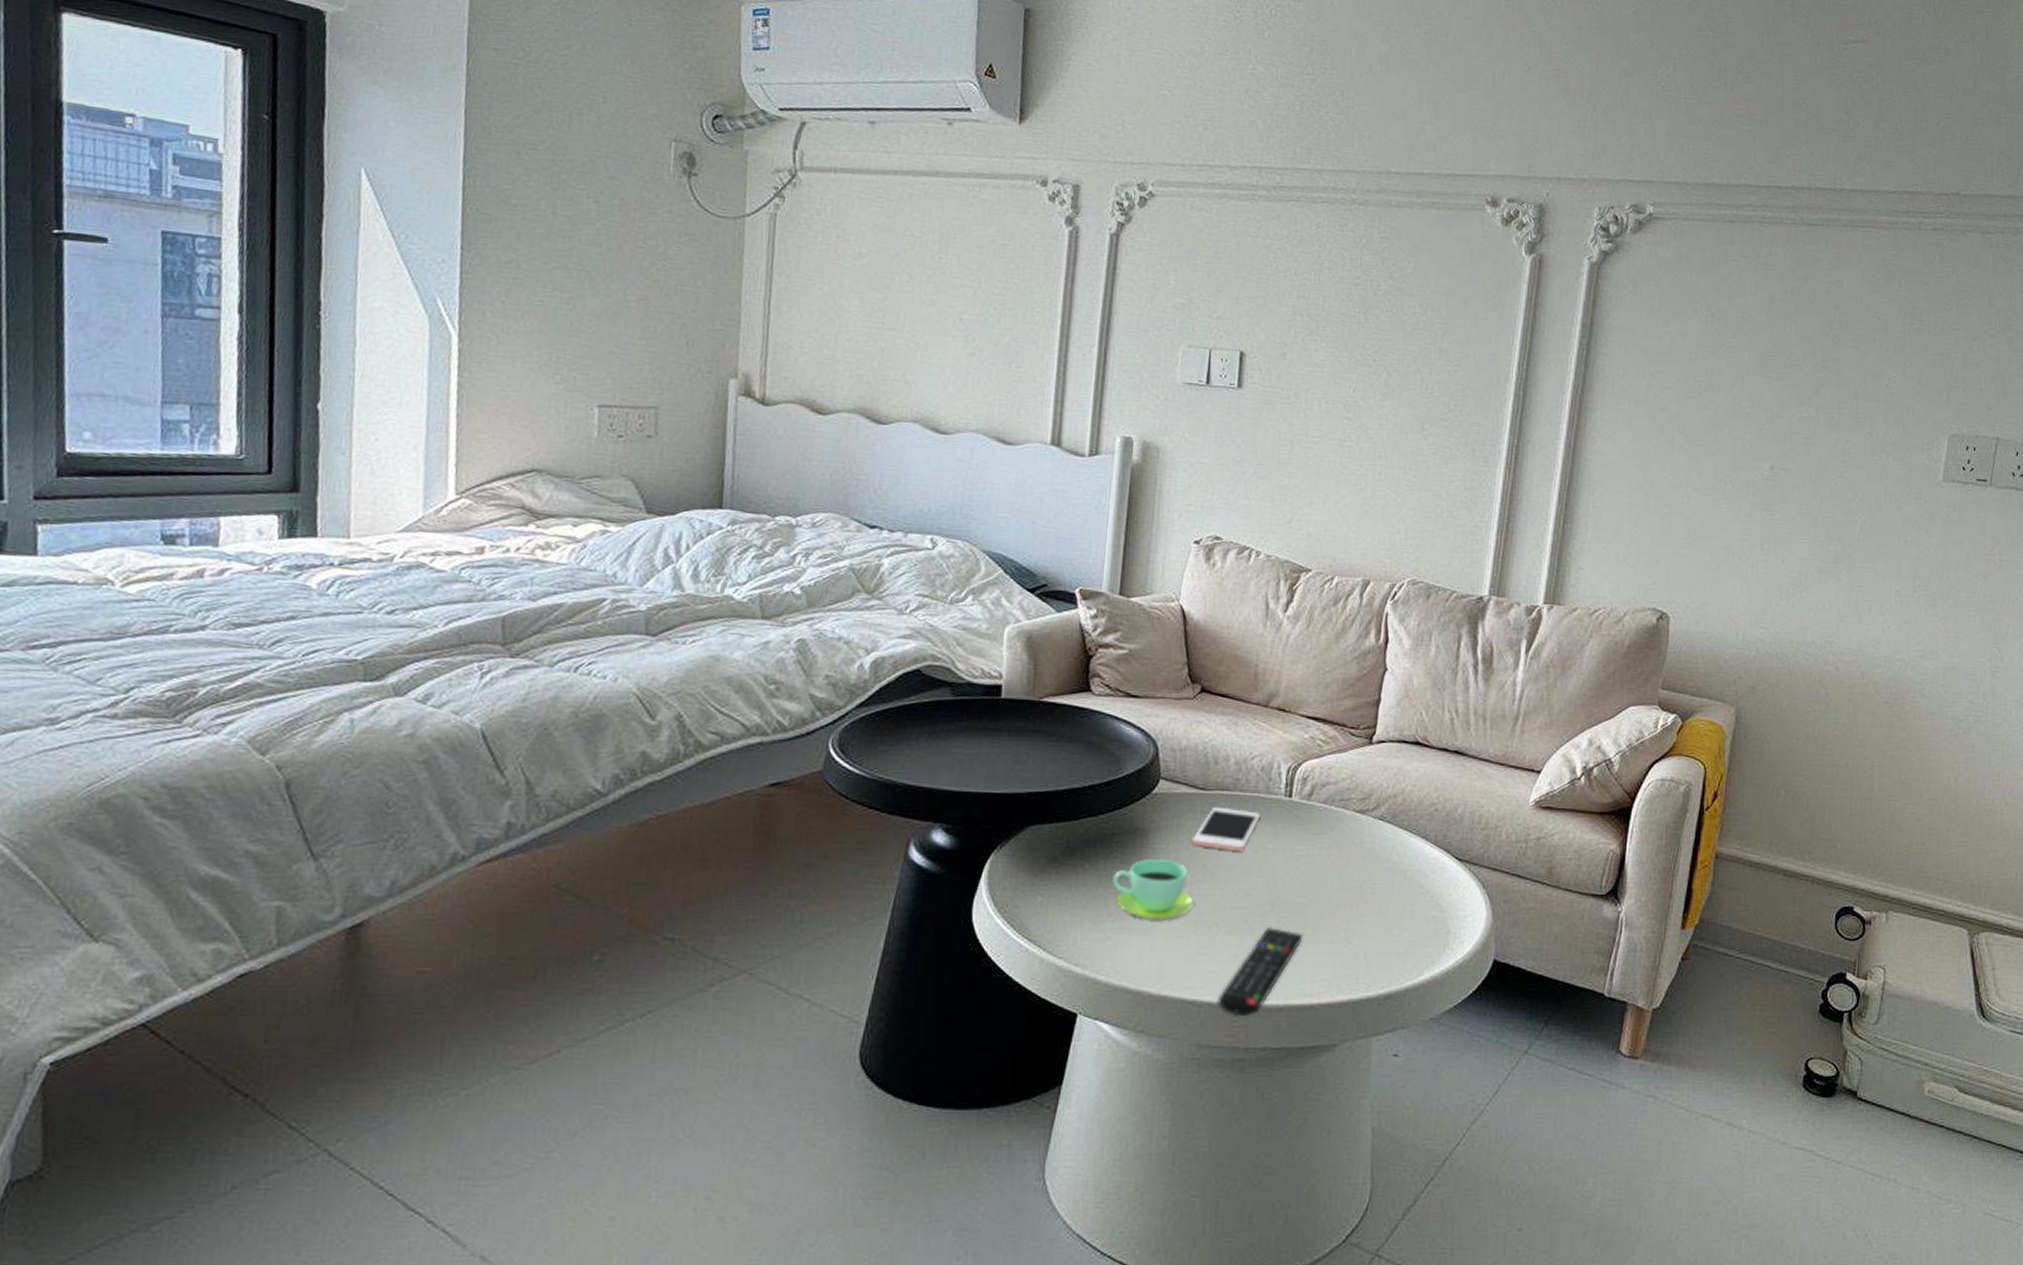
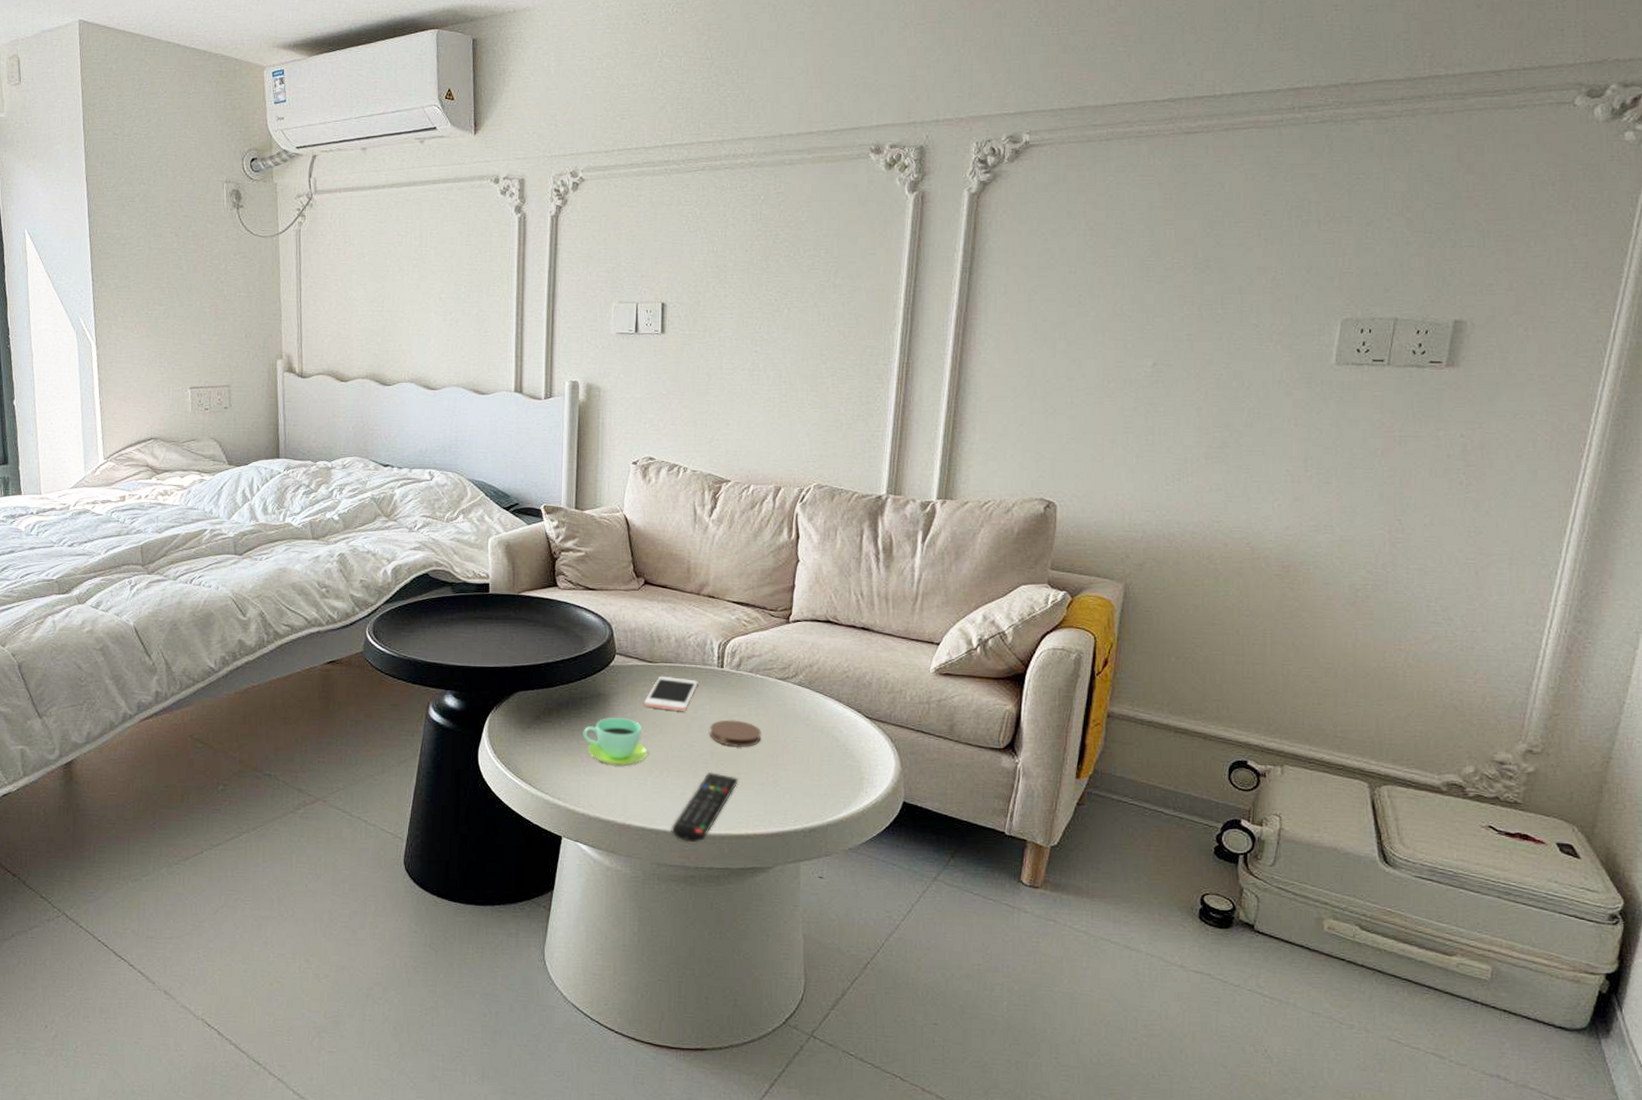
coaster: none [1270,861,1334,897] -> present [709,719,762,748]

